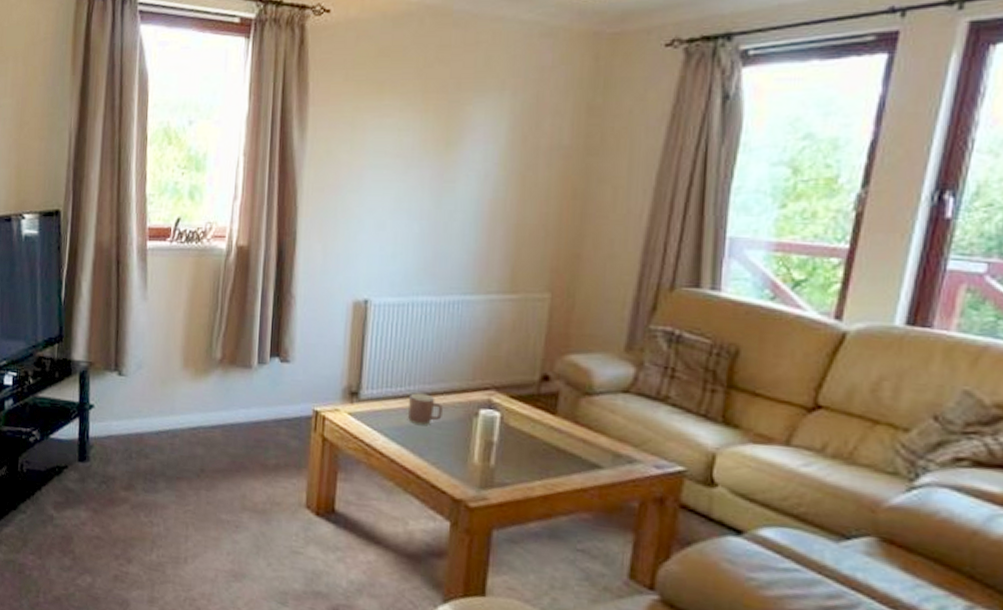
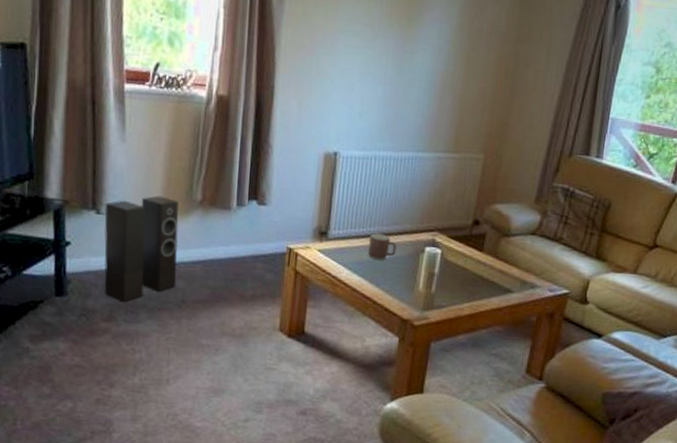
speaker: none [124,355,198,470] -> present [104,195,179,303]

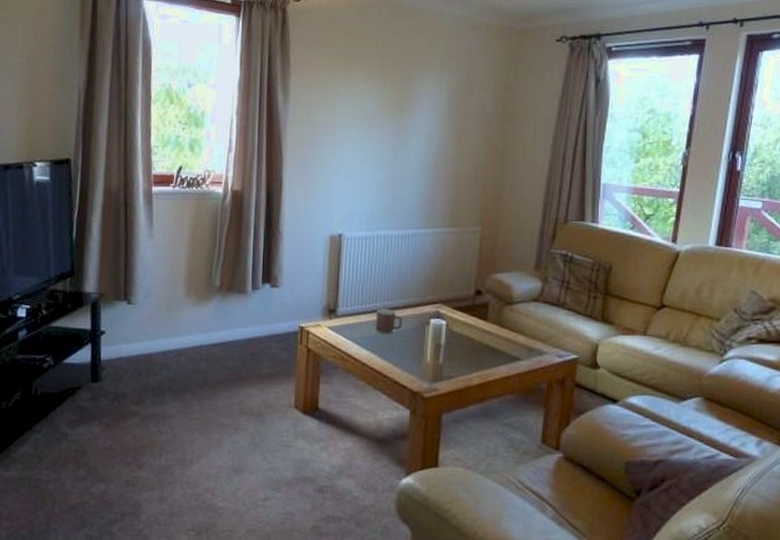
speaker: present [104,195,179,303] -> none [134,284,200,386]

